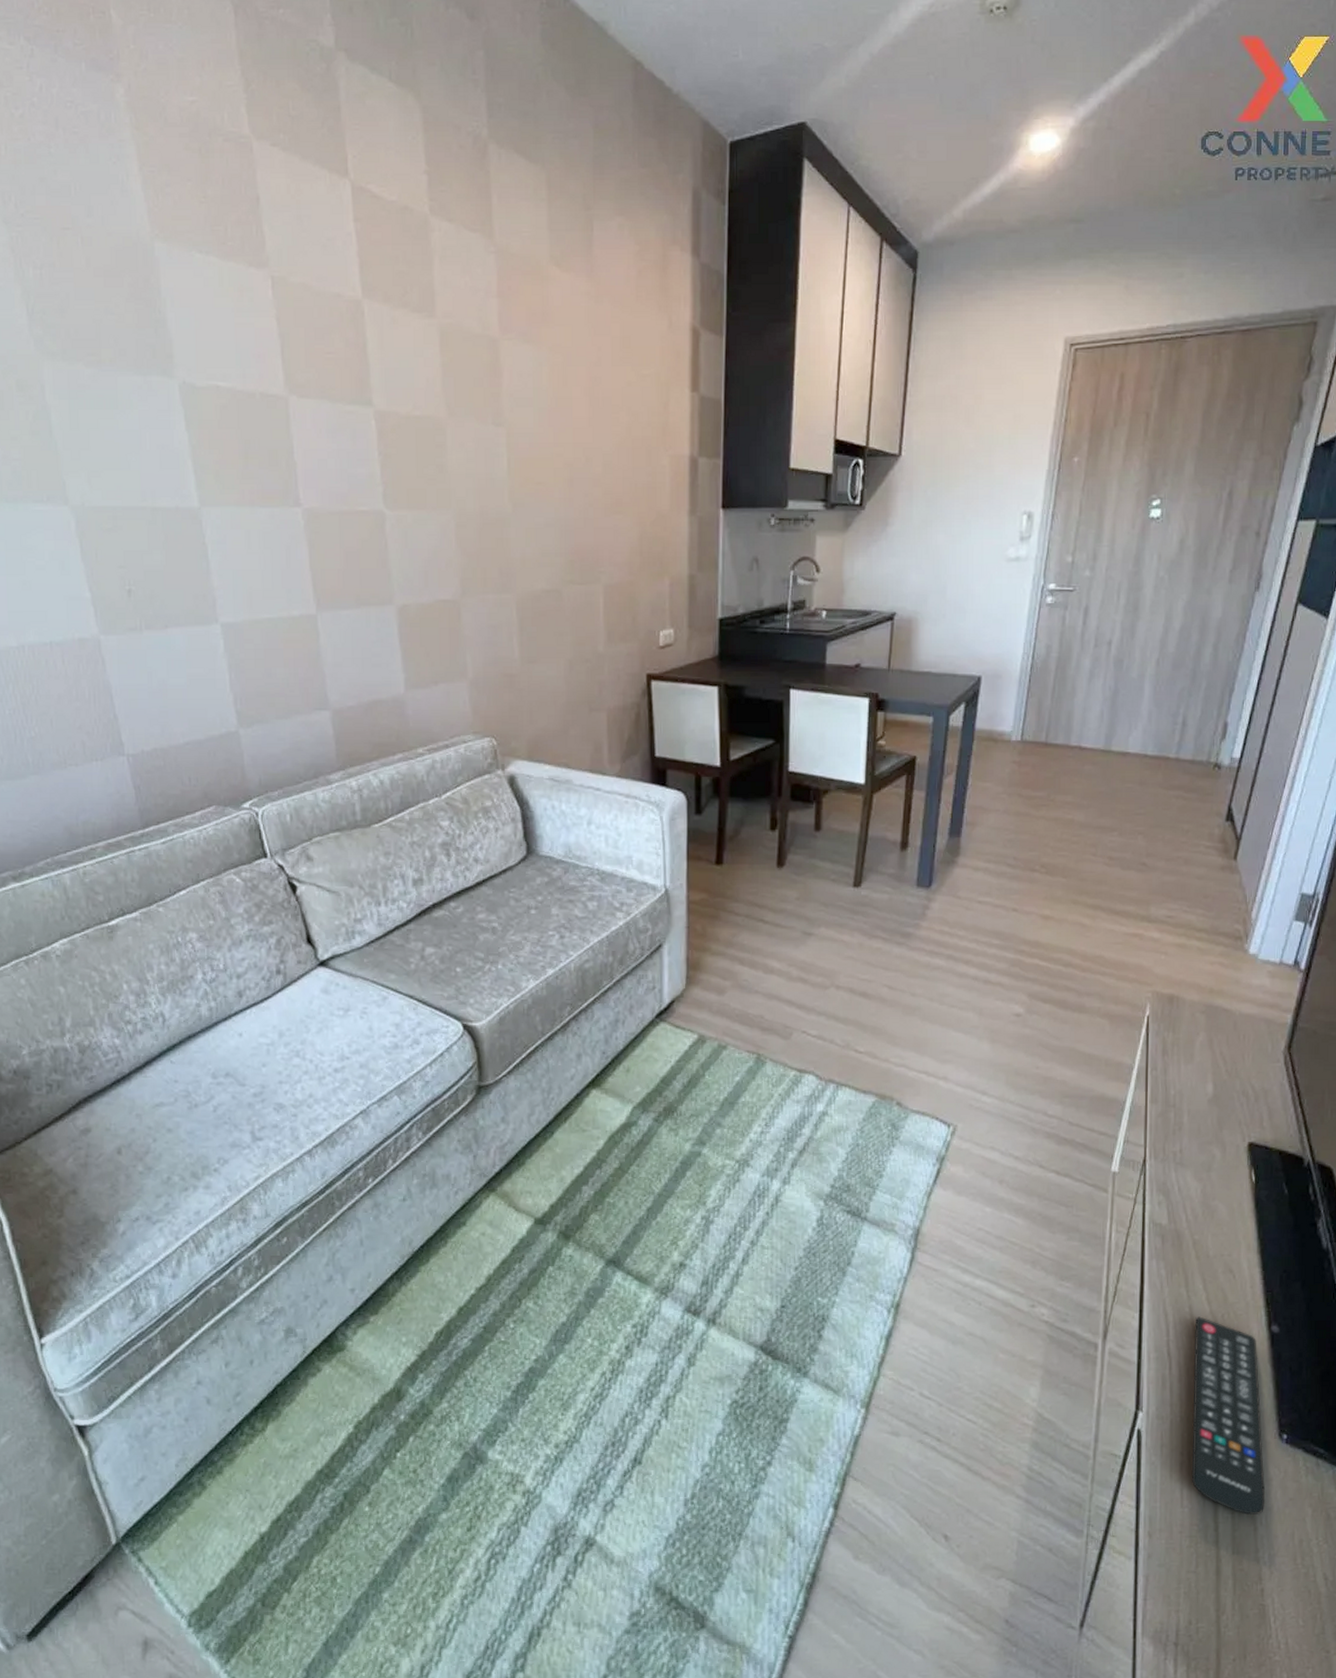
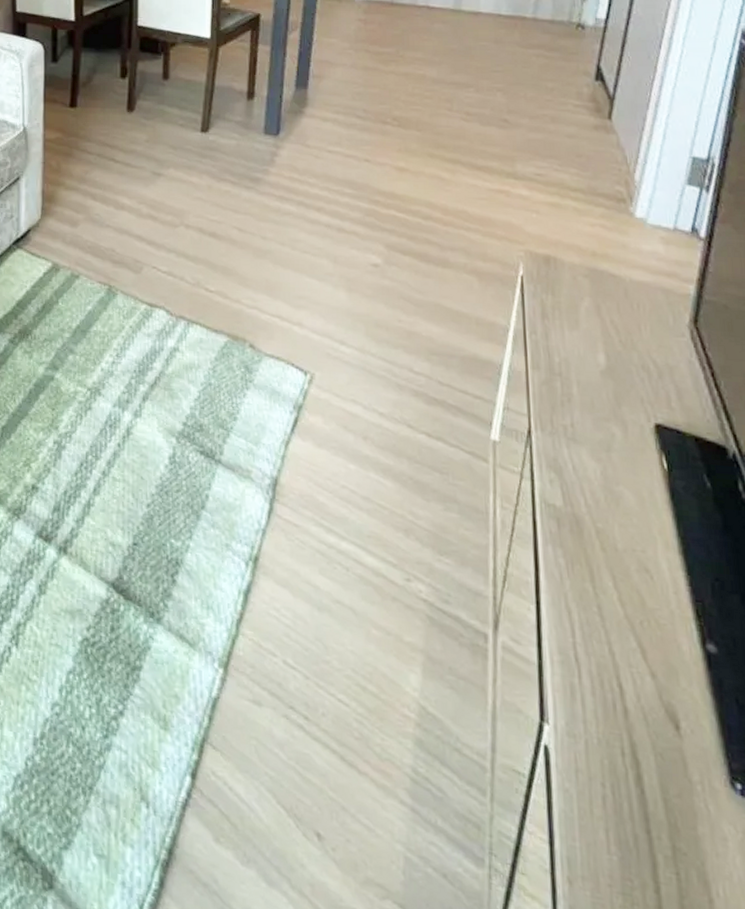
remote control: present [1192,1316,1266,1515] -> none [606,619,721,882]

